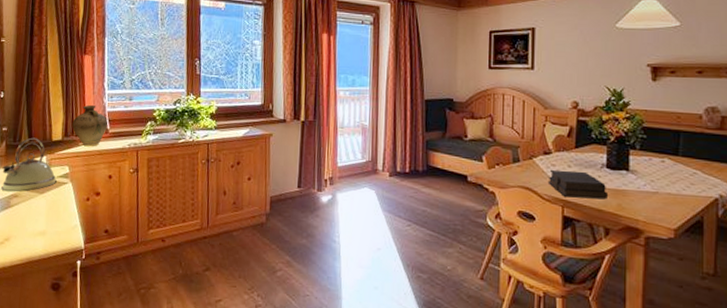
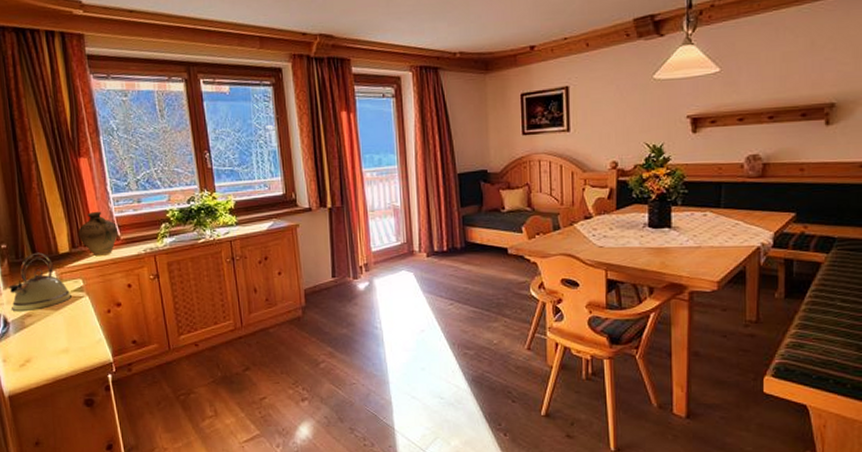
book: present [547,170,609,200] -> none [589,232,652,260]

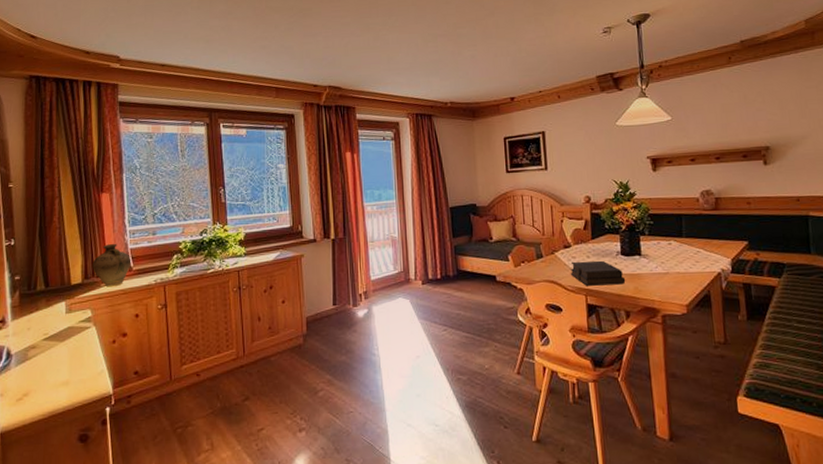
kettle: present [9,252,71,312] -> none [16,283,78,344]
book: none [589,232,652,260] -> present [570,260,626,286]

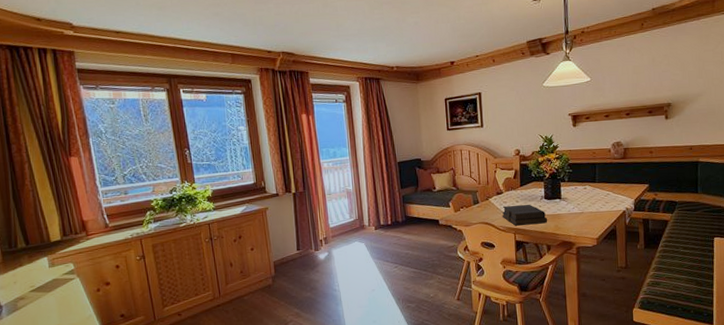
jug: present [92,243,132,288] -> none [69,203,107,243]

